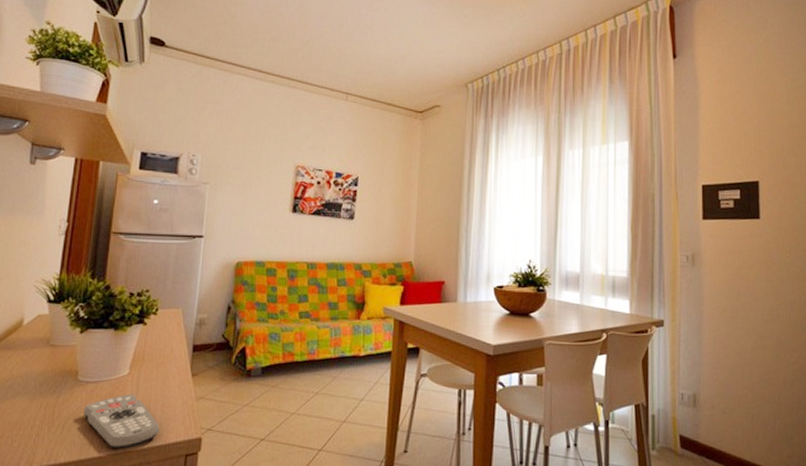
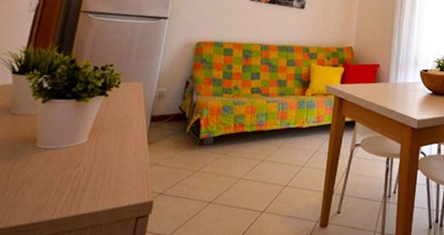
remote control: present [83,394,160,449] -> none [39,160,114,212]

